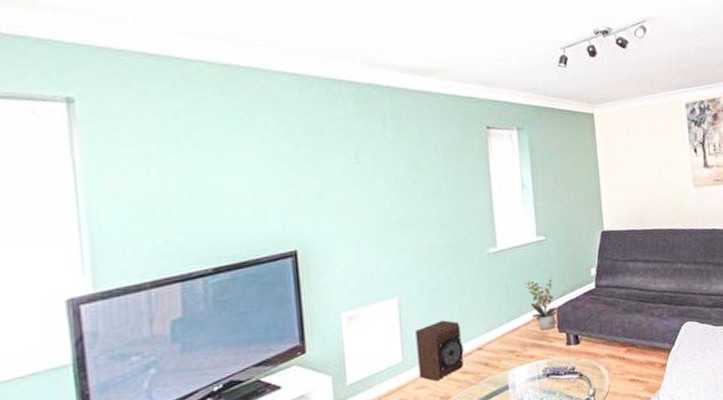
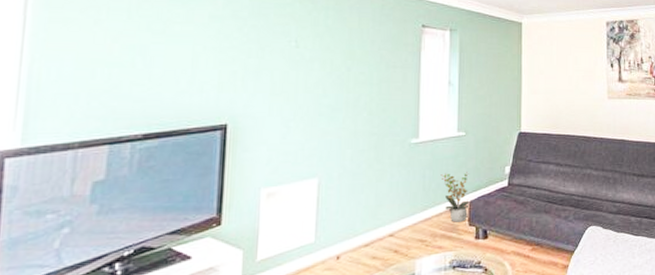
speaker: present [415,320,464,382] -> none [329,204,375,264]

